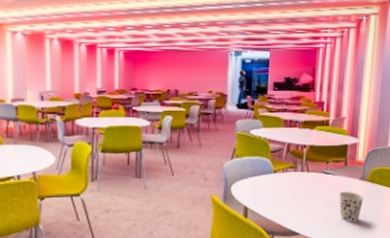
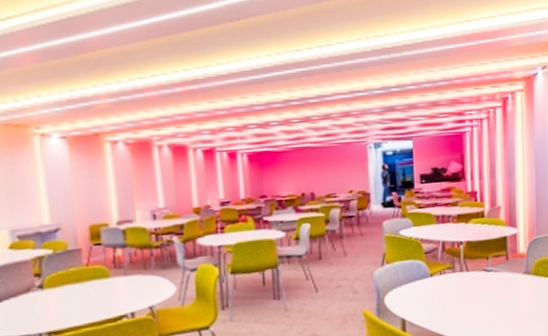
cup: present [339,191,364,223] -> none [504,288,531,324]

